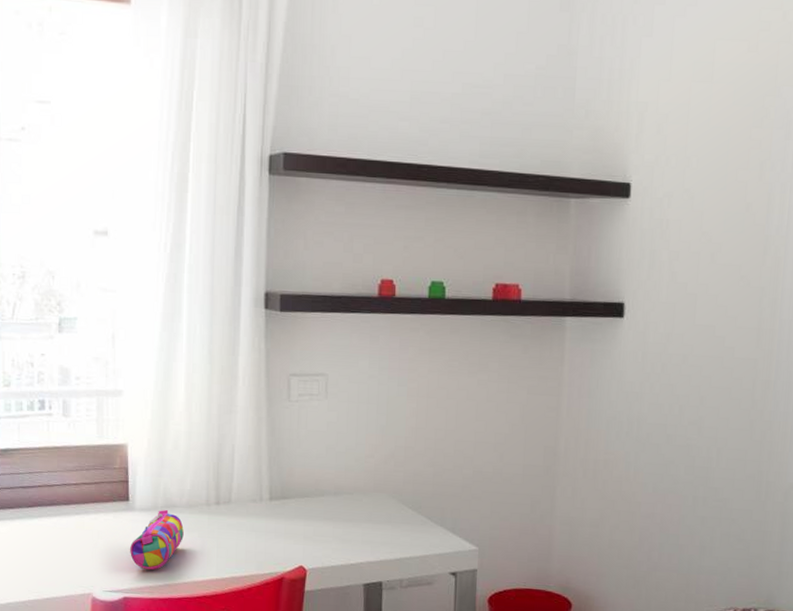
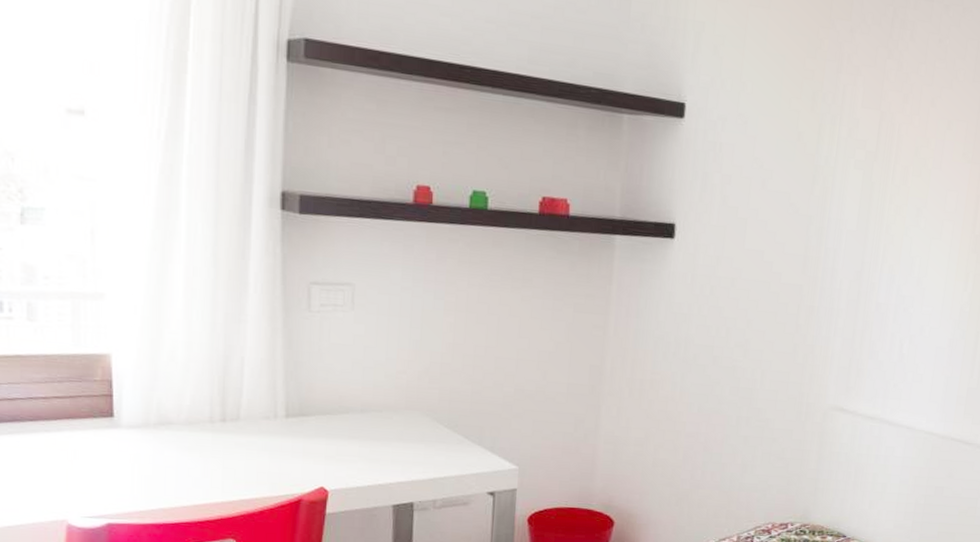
pencil case: present [130,509,184,571] -> none [115,426,182,494]

